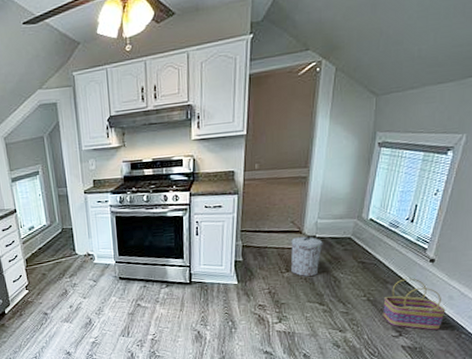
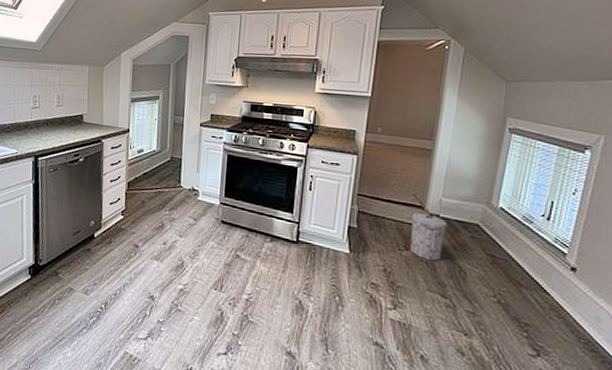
basket: present [383,278,446,330] -> none [516,284,593,358]

